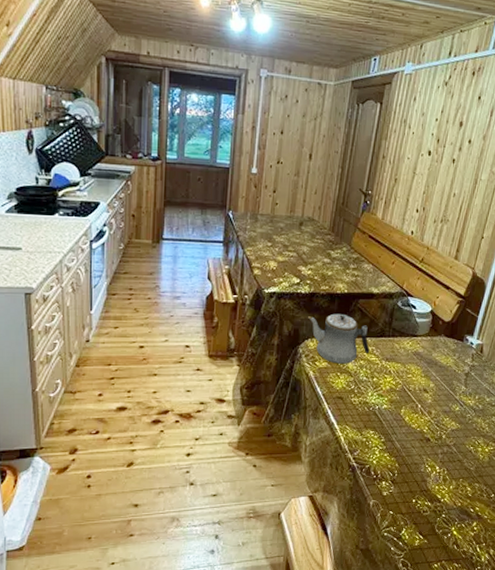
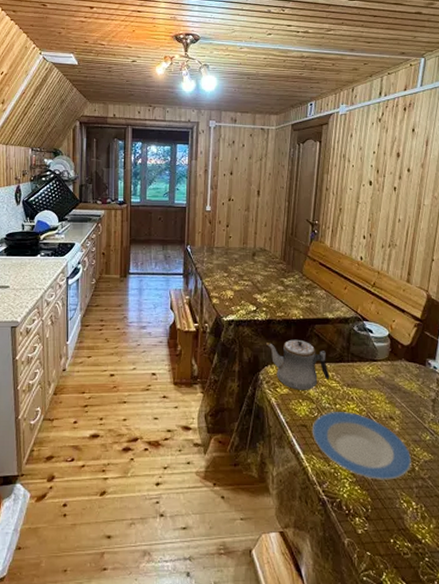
plate: none [347,385,441,447] -> present [311,412,412,480]

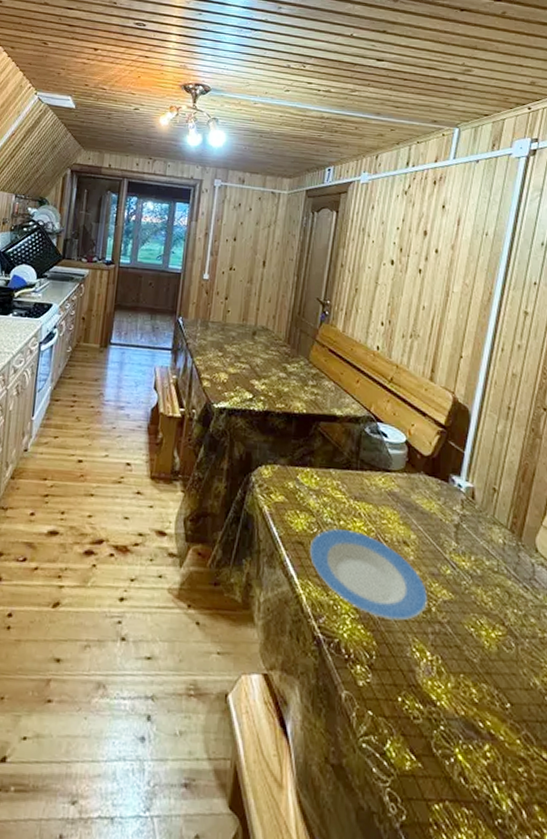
teapot: present [266,339,330,390] -> none [262,436,334,500]

